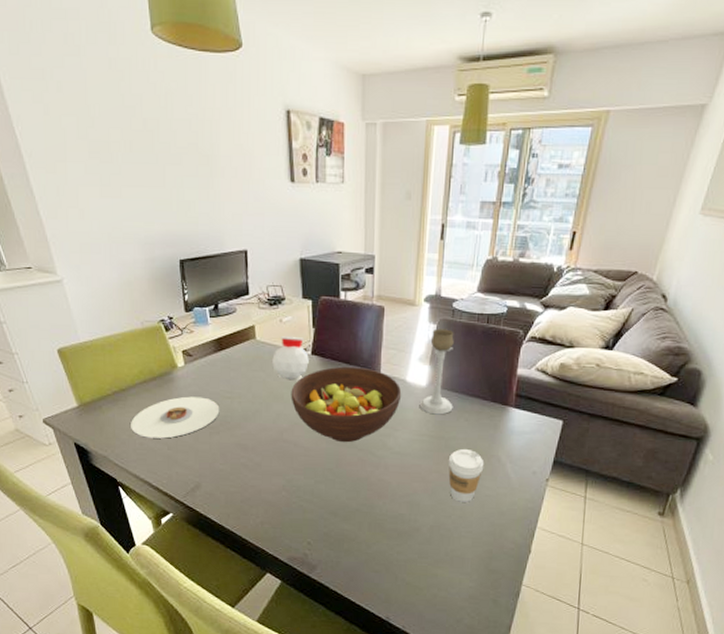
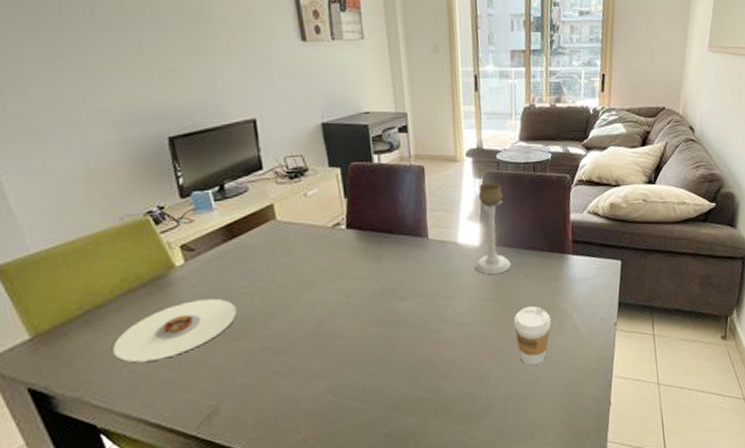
jar: present [272,337,309,380] -> none [299,211,344,262]
fruit bowl: present [291,366,402,443] -> none [325,235,455,324]

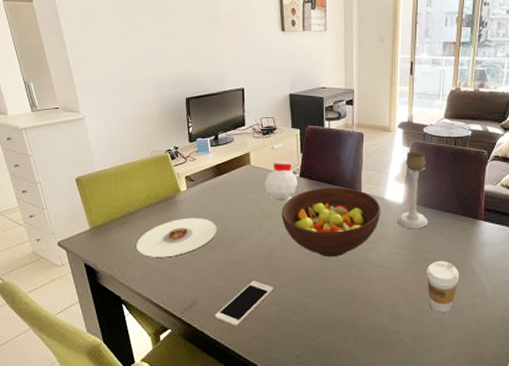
cell phone: none [246,368,326,431] -> present [215,281,274,326]
jar: none [299,211,344,262] -> present [265,162,297,201]
fruit bowl: none [325,235,455,324] -> present [281,187,381,258]

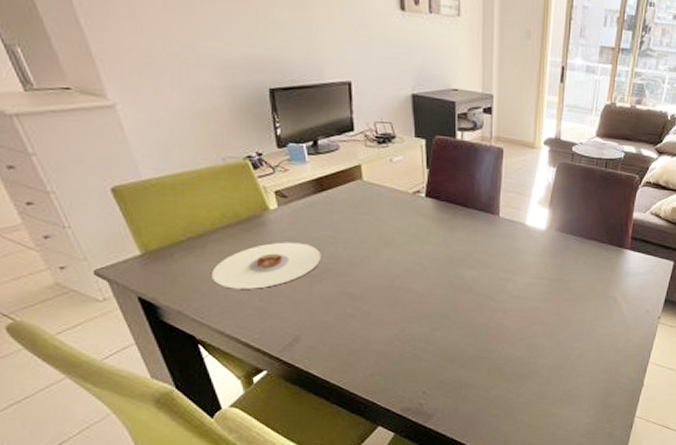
cell phone: present [215,281,274,326] -> none [323,314,395,364]
jar: present [265,162,297,201] -> none [382,177,423,224]
fruit bowl: present [281,187,381,258] -> none [403,209,521,288]
candle holder: present [397,151,428,229] -> none [538,172,574,258]
coffee cup: present [426,260,460,312] -> none [566,290,602,342]

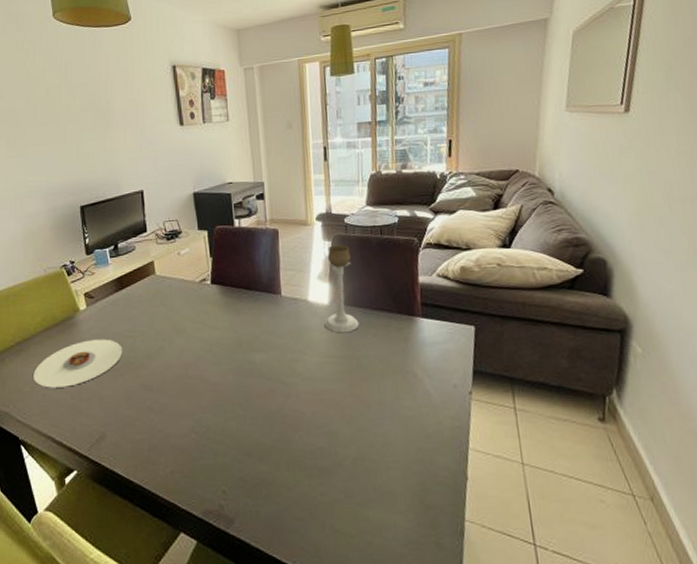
candle holder: none [538,172,574,258] -> present [324,244,359,333]

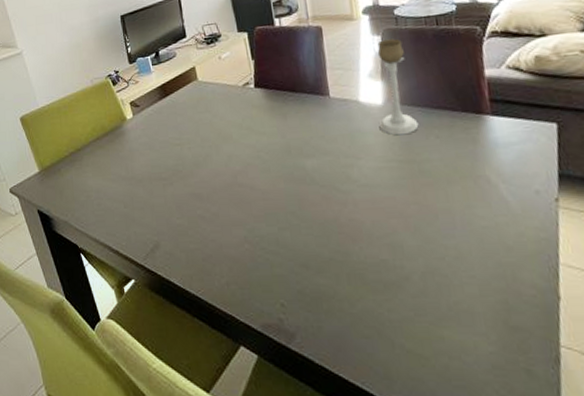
plate: present [33,339,123,388] -> none [88,147,171,197]

